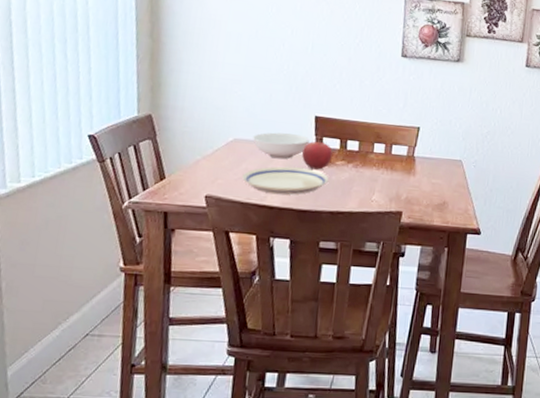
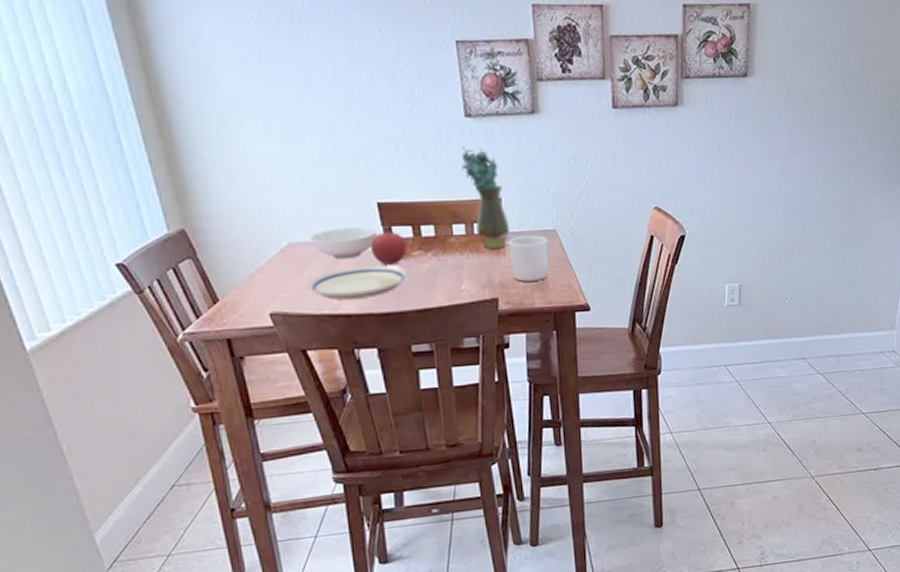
vase: none [391,81,423,169] -> present [461,147,511,248]
mug: none [418,161,454,202] -> present [508,235,549,282]

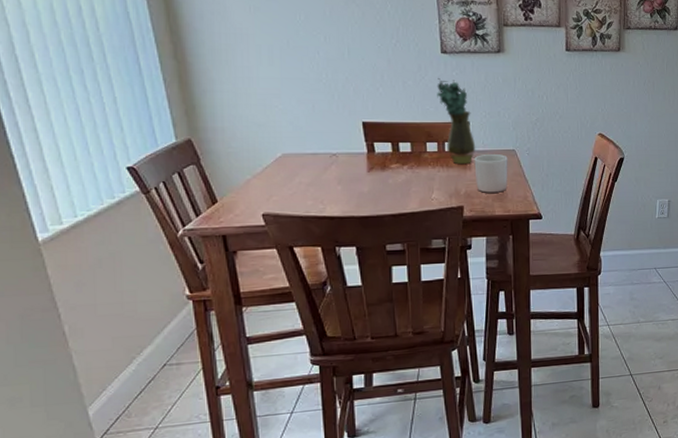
plate: present [307,265,408,300] -> none [297,175,386,204]
bowl: present [310,227,377,259] -> none [302,143,360,169]
fruit: present [371,230,407,266] -> none [355,145,386,176]

